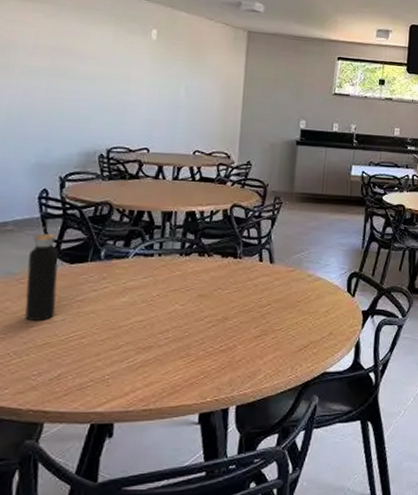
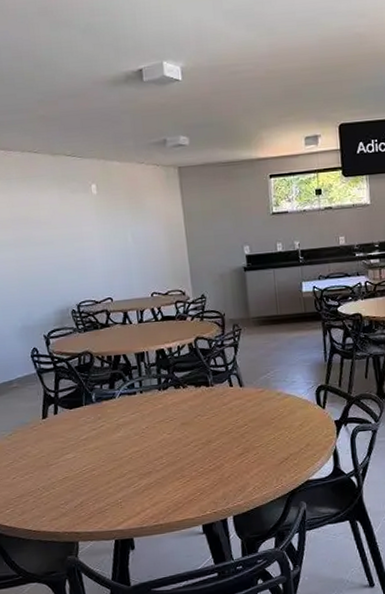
water bottle: present [25,227,59,322] -> none [33,380,67,461]

